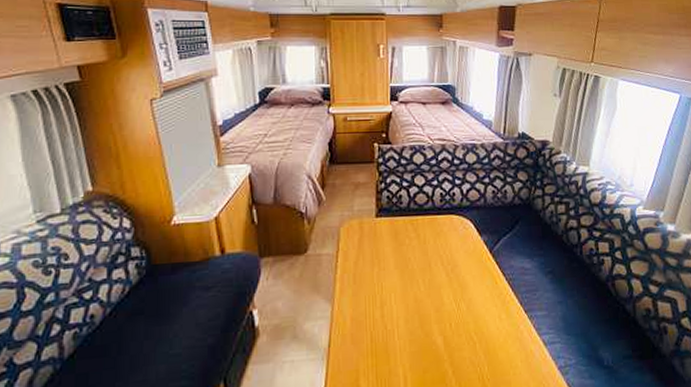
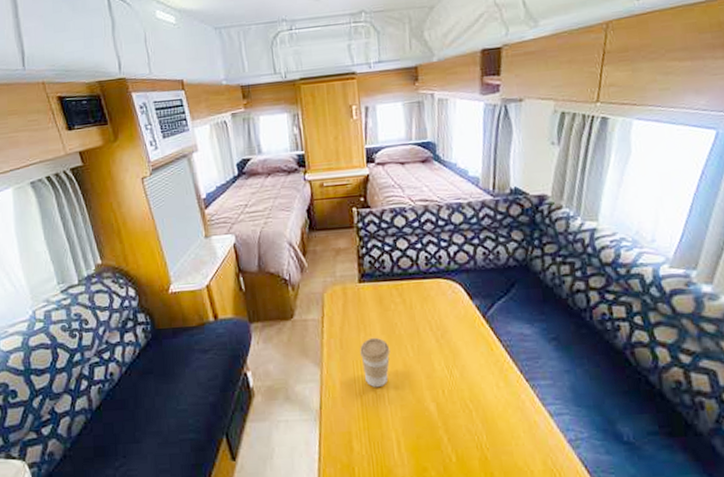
coffee cup: none [373,272,402,322] -> present [360,337,390,387]

